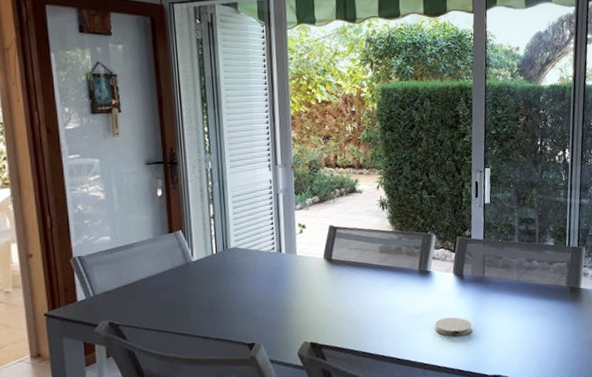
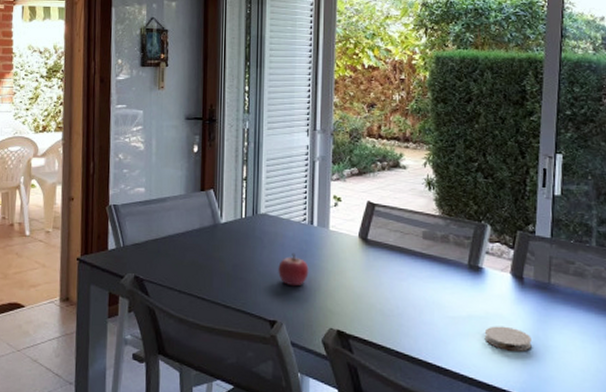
fruit: none [252,280,281,311] -> present [278,252,309,287]

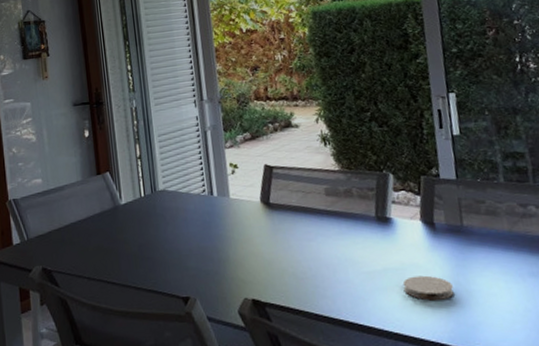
fruit: present [278,252,309,287] -> none [184,225,216,260]

